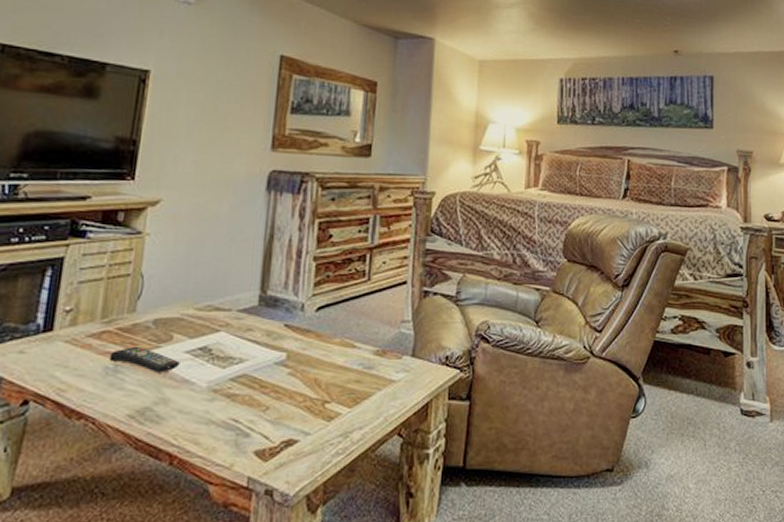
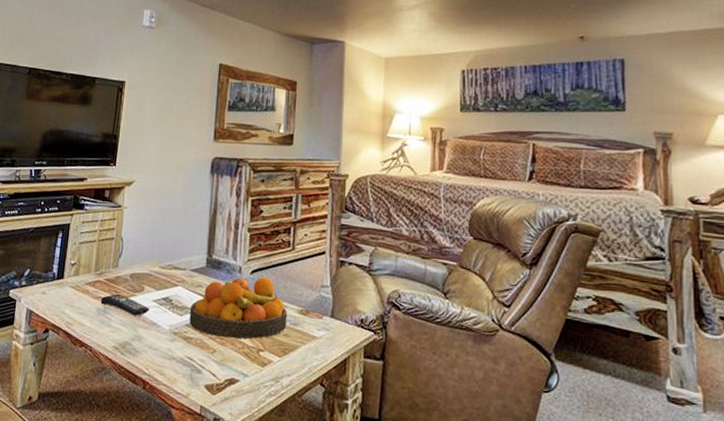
fruit bowl: none [234,314,361,391] -> present [189,277,288,340]

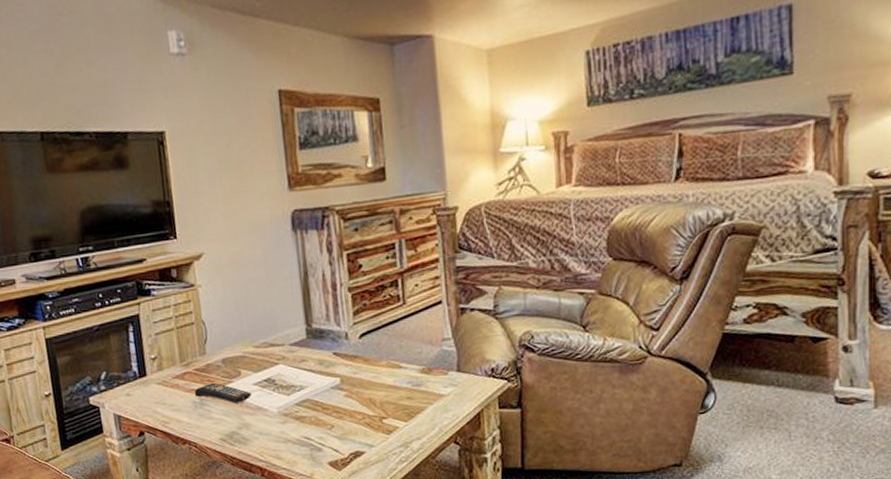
fruit bowl: present [189,277,288,340] -> none [297,339,409,412]

